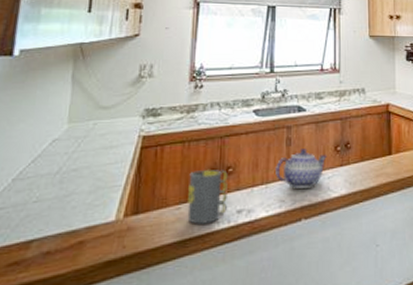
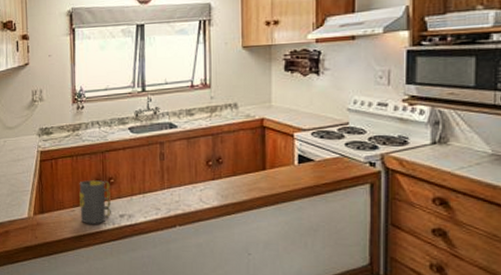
teapot: present [275,149,327,189] -> none [151,163,199,199]

